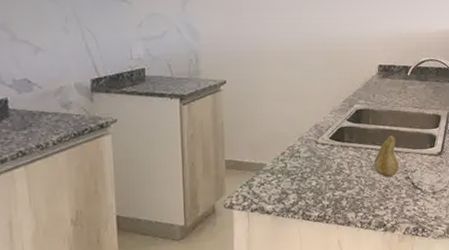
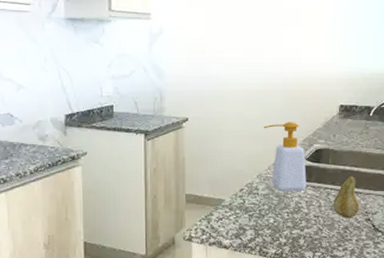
soap bottle: none [304,83,348,153] -> present [263,122,307,191]

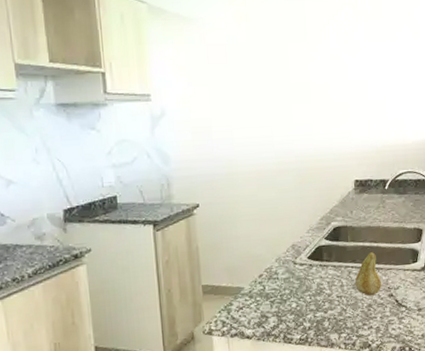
soap bottle: present [263,122,307,191] -> none [278,200,327,274]

